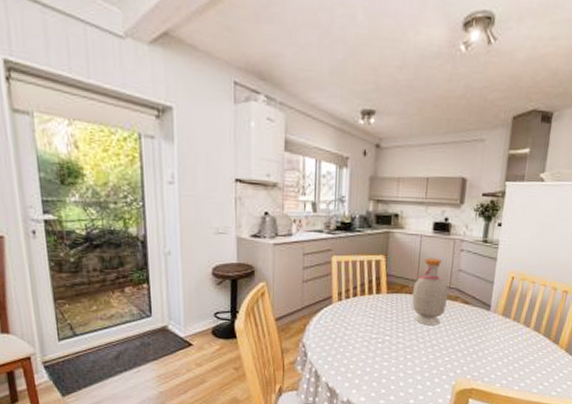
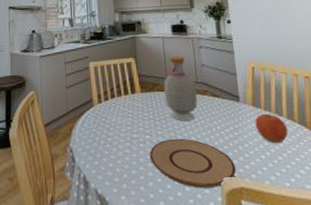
plate: none [386,341,471,387] -> present [149,138,236,188]
fruit: none [500,323,531,351] -> present [255,113,289,143]

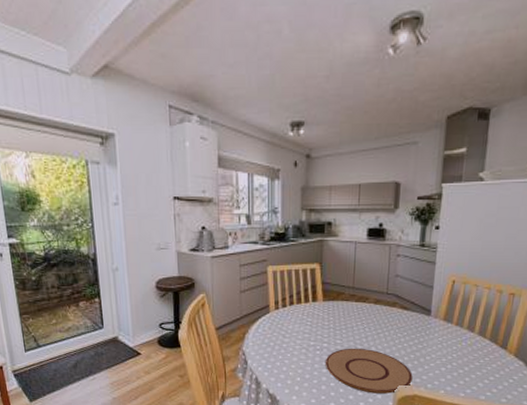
bottle: present [163,56,198,121] -> none [348,264,385,332]
fruit: present [255,113,289,143] -> none [442,328,477,357]

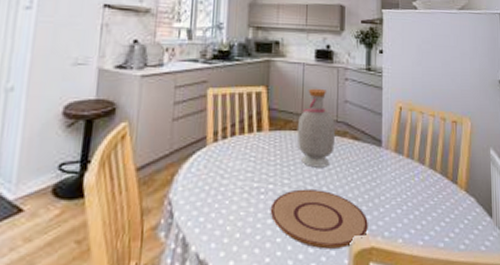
bottle: none [348,264,385,332] -> present [296,88,335,168]

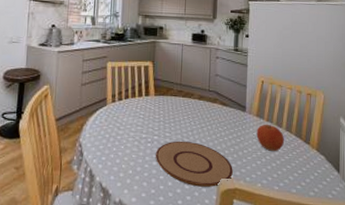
bottle: present [296,88,335,168] -> none [176,64,207,126]
fruit: none [395,161,429,195] -> present [256,124,285,151]

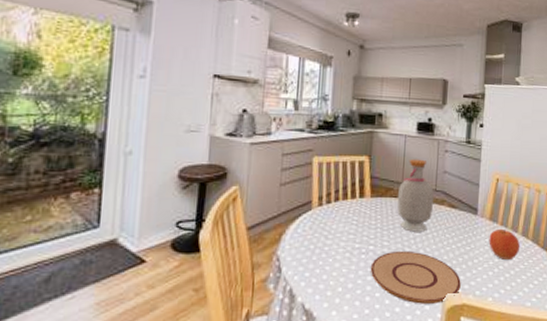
bottle: none [176,64,207,126] -> present [397,158,434,232]

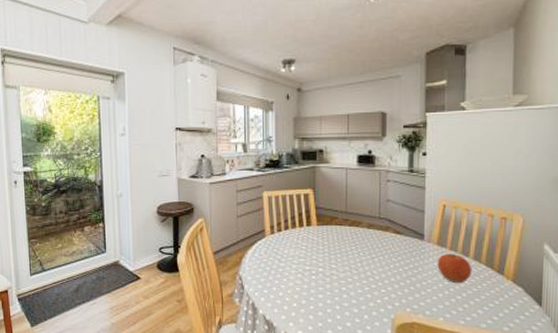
plate: present [370,250,461,304] -> none [321,272,410,321]
bottle: present [397,158,434,232] -> none [342,189,378,256]

